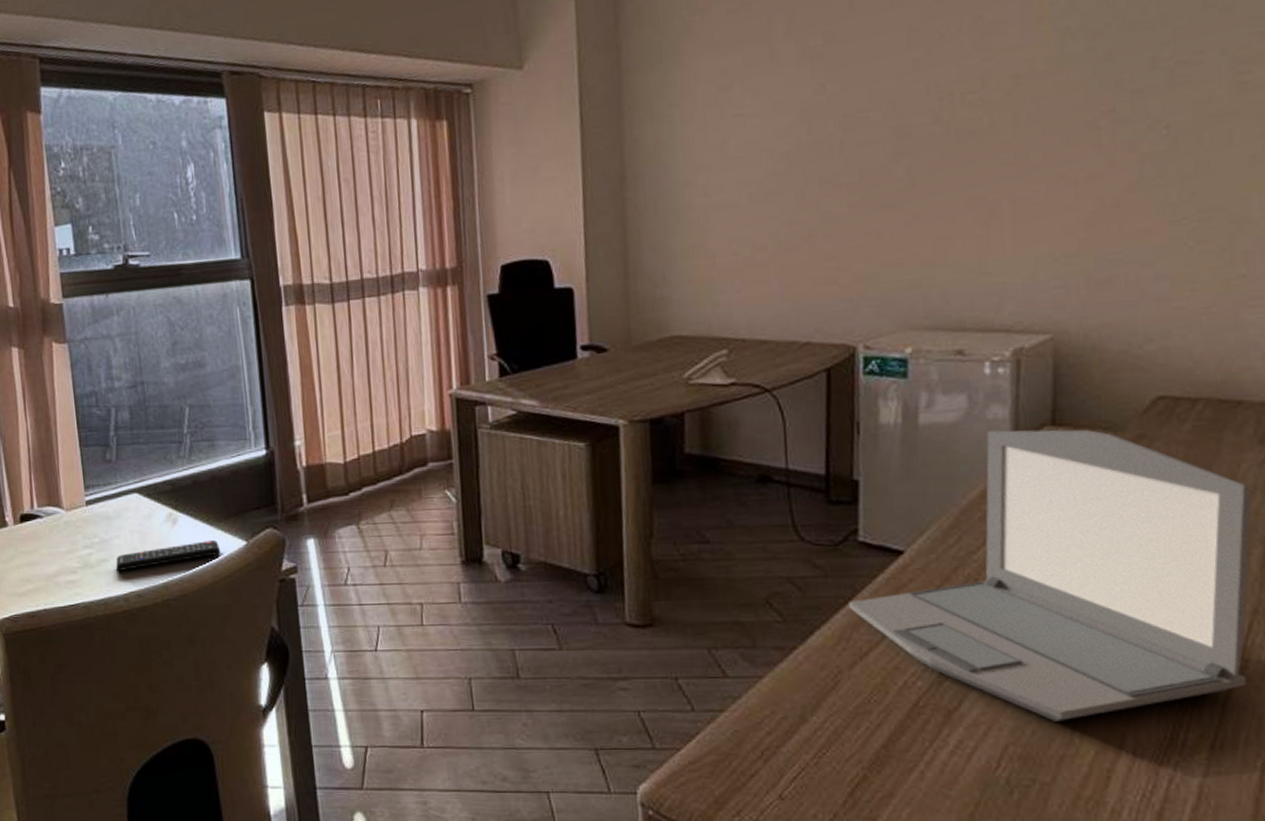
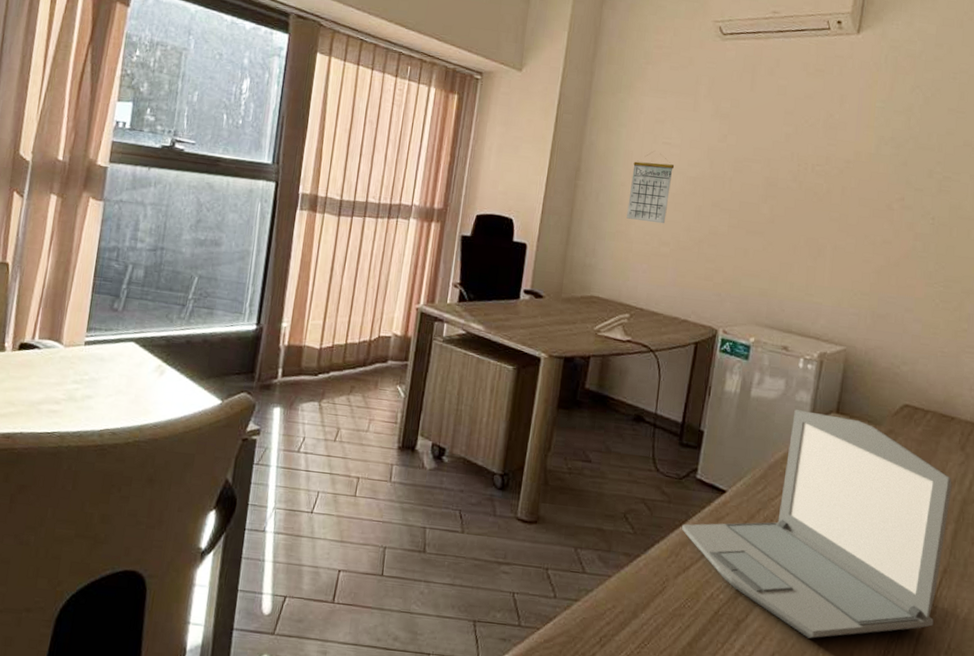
remote control: present [116,540,221,571] -> none [98,394,197,409]
calendar: none [697,131,757,227] -> present [626,152,675,224]

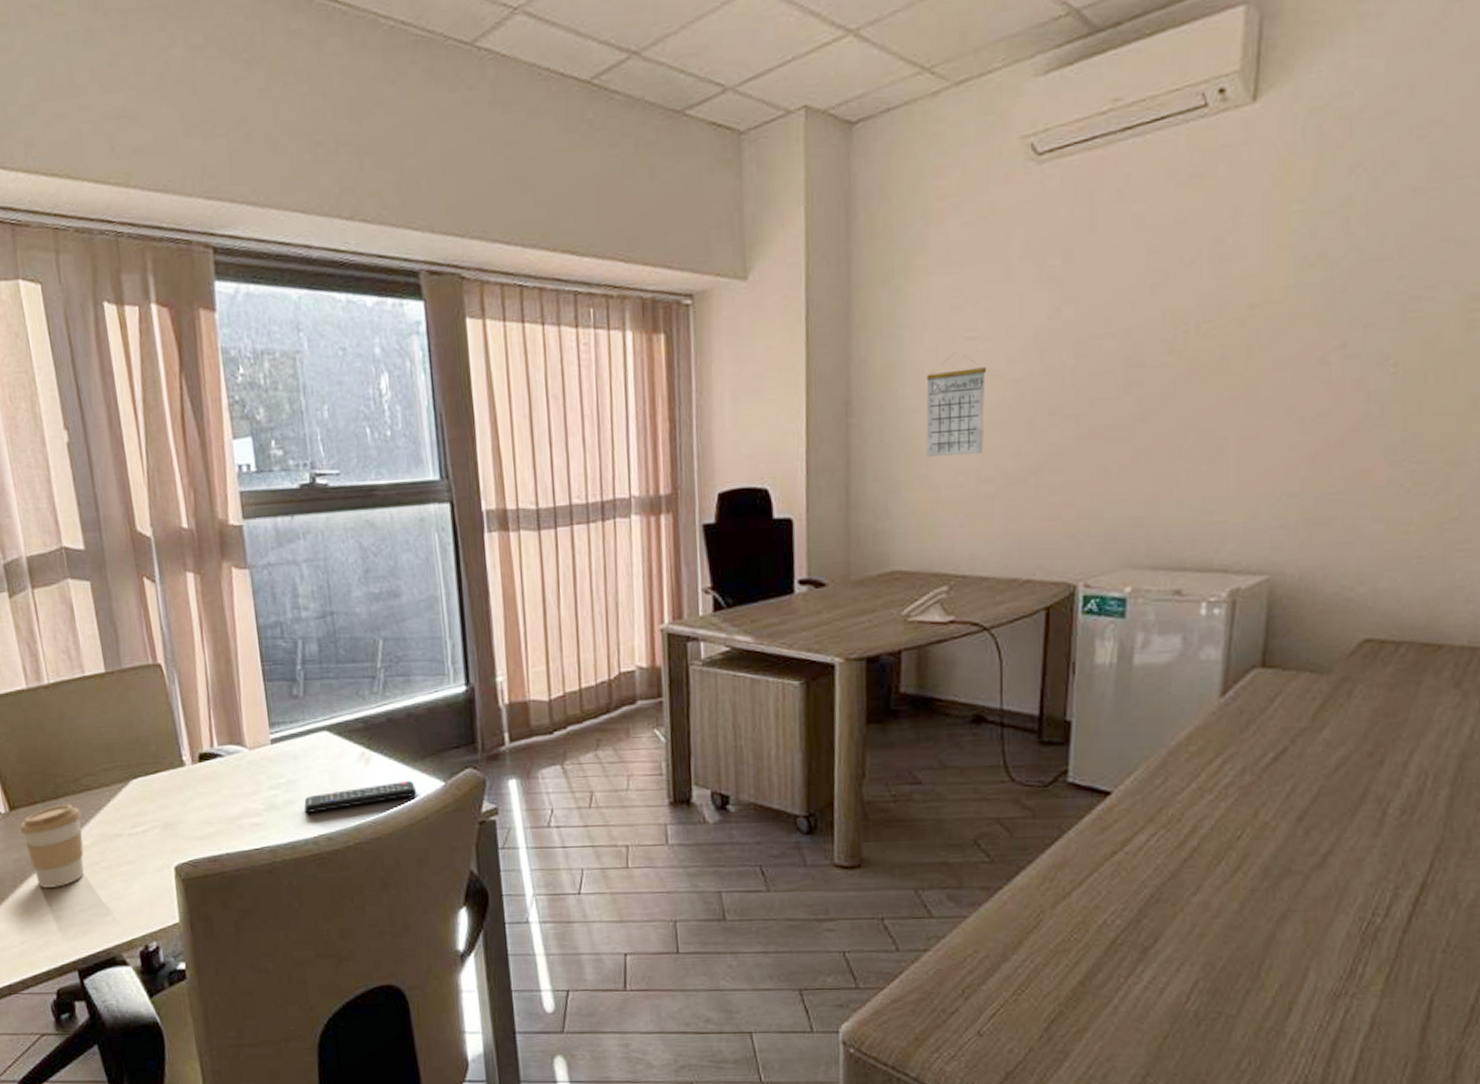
remote control: none [98,394,197,409] -> present [304,781,417,813]
laptop: present [682,409,952,639] -> none [1055,671,1444,957]

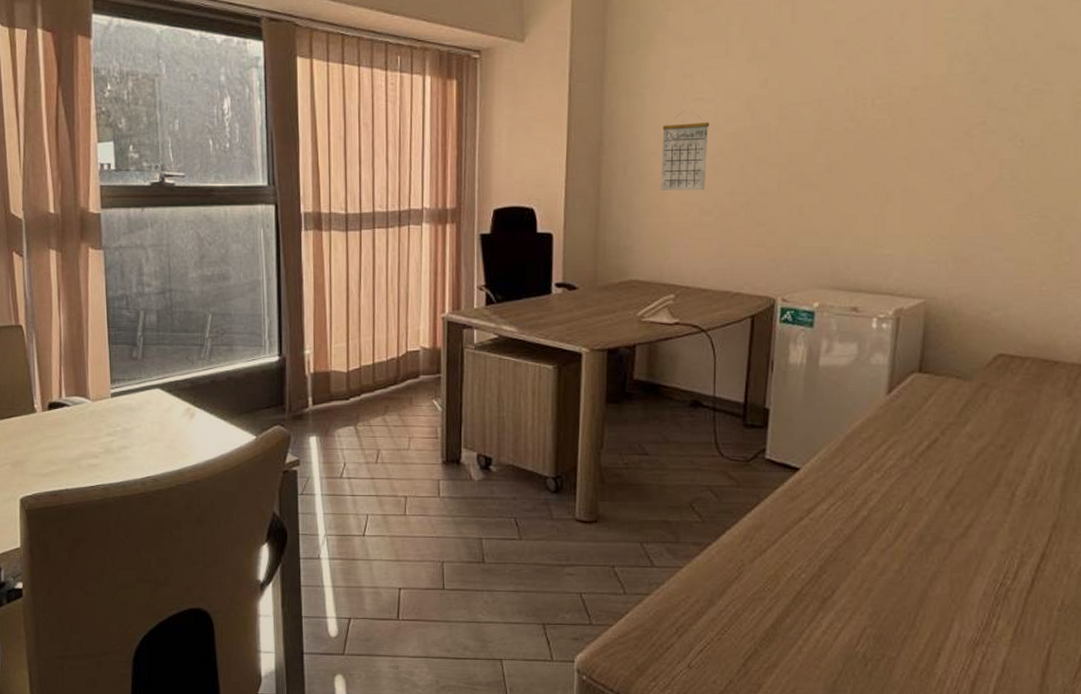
remote control: present [304,781,417,813] -> none [136,434,232,457]

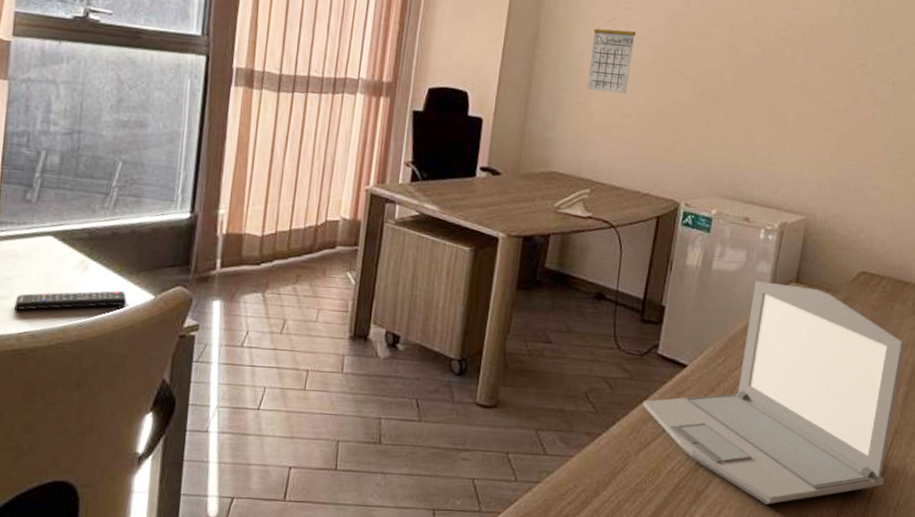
remote control: none [136,434,232,457] -> present [14,290,127,310]
laptop: none [754,374,1059,609] -> present [643,281,905,505]

